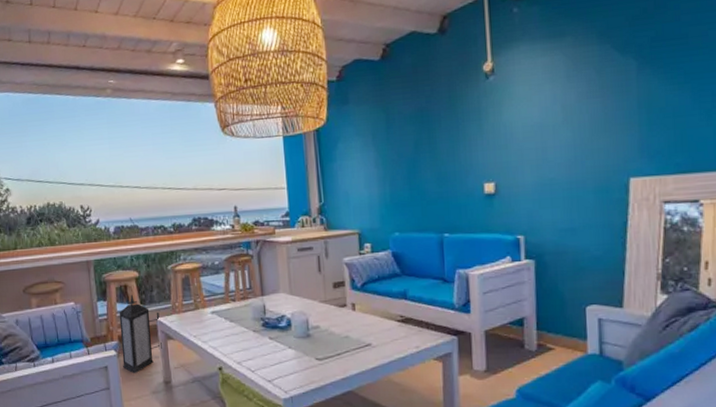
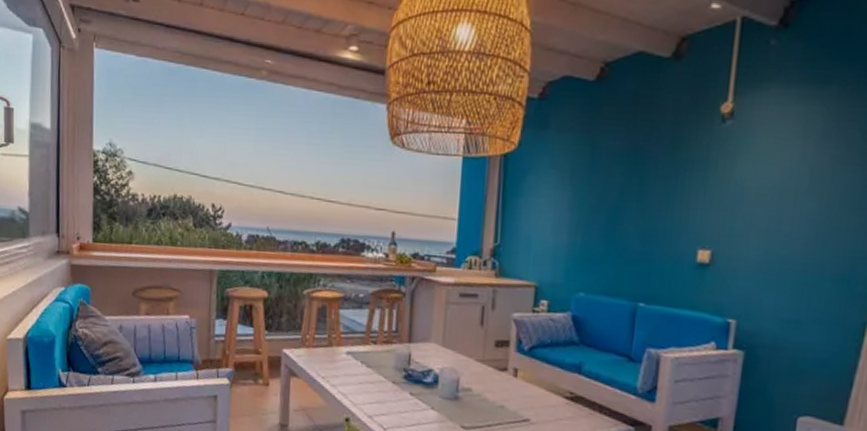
lantern: present [119,294,162,374] -> none [235,316,286,410]

